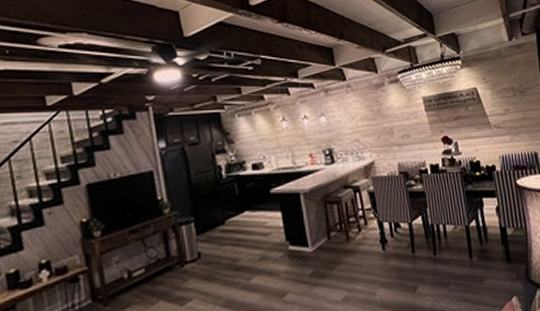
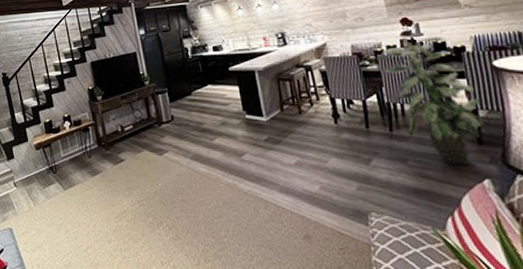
indoor plant: none [426,156,511,286] -> present [381,37,484,166]

